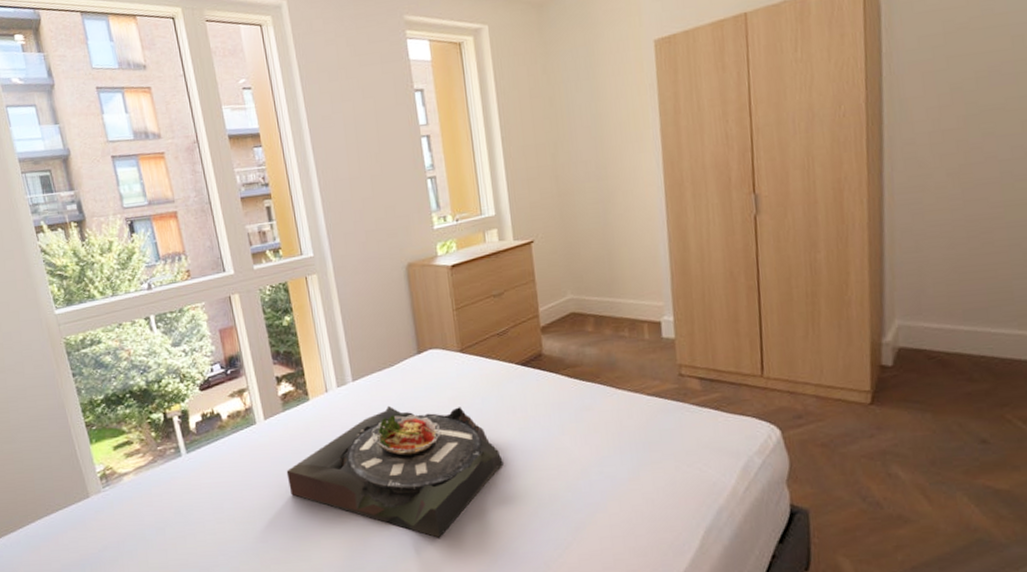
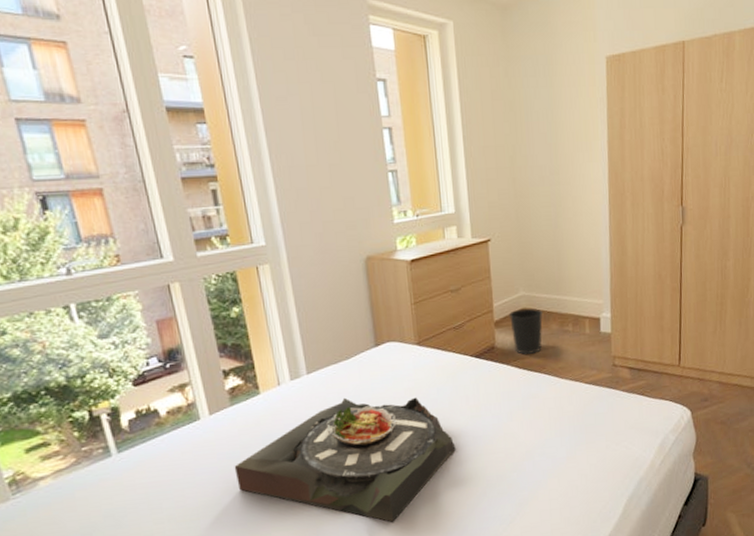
wastebasket: none [557,312,595,363] -> present [509,308,543,355]

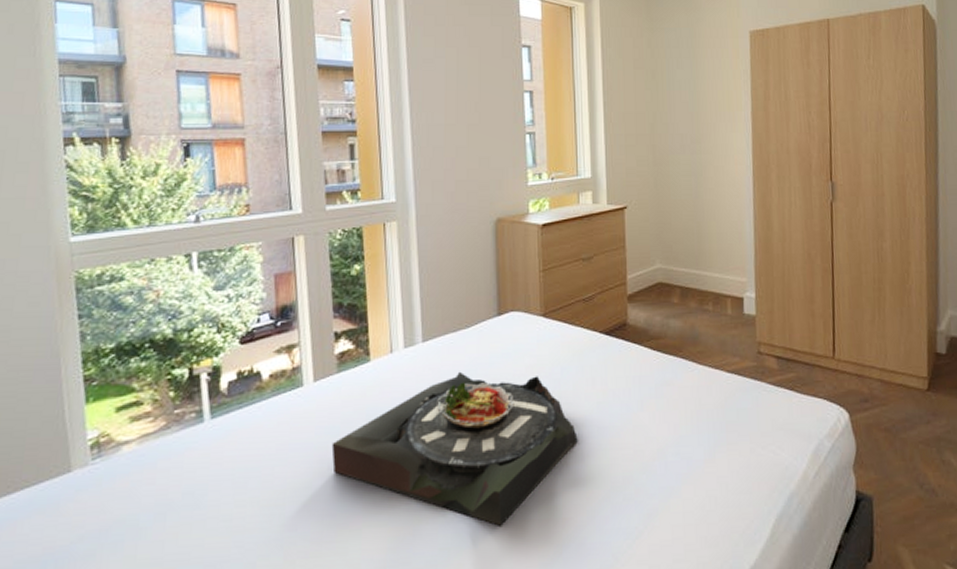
wastebasket: present [509,308,543,355] -> none [644,282,681,335]

